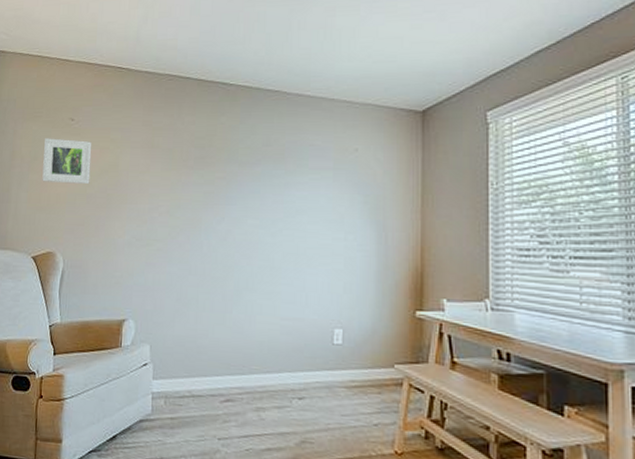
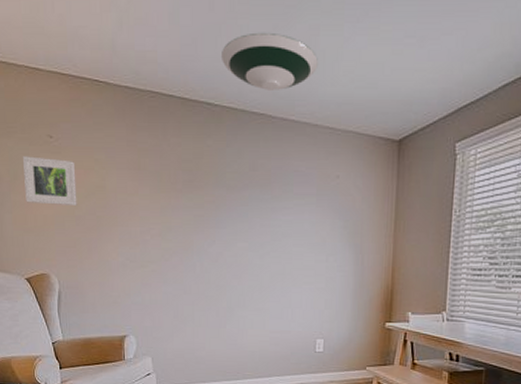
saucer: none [238,16,334,69] -> present [222,32,318,90]

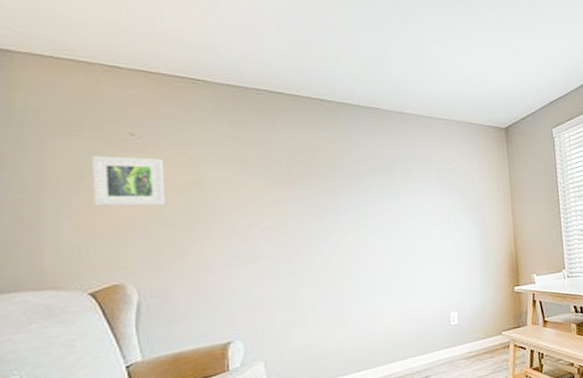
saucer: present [222,32,318,90] -> none [333,40,427,88]

